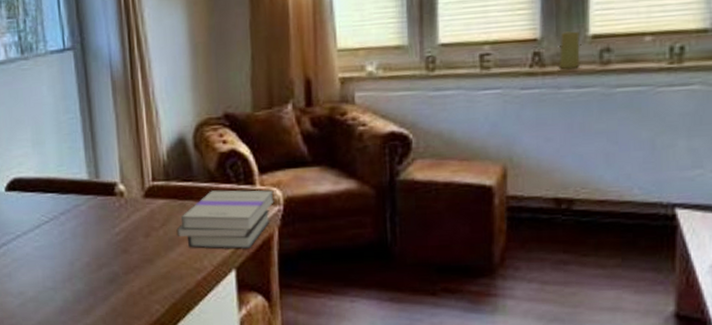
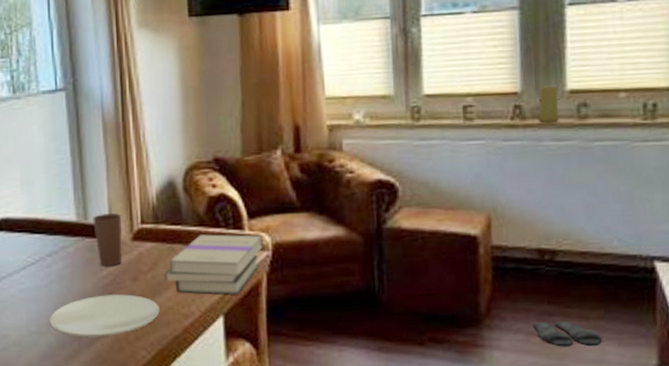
plate: none [65,250,173,293] -> present [50,294,160,337]
cup: none [104,171,135,223] -> present [93,213,123,266]
slippers: none [548,270,618,294] -> present [533,322,602,346]

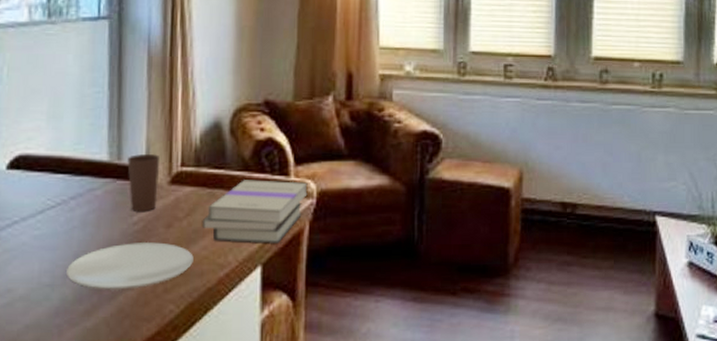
slippers: present [533,322,602,346] -> none [554,271,611,294]
candle: present [537,86,561,124] -> none [566,52,586,87]

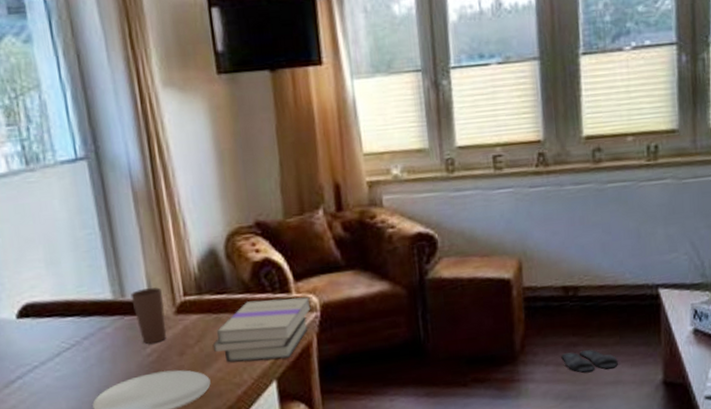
slippers: none [554,271,611,294] -> present [561,349,618,373]

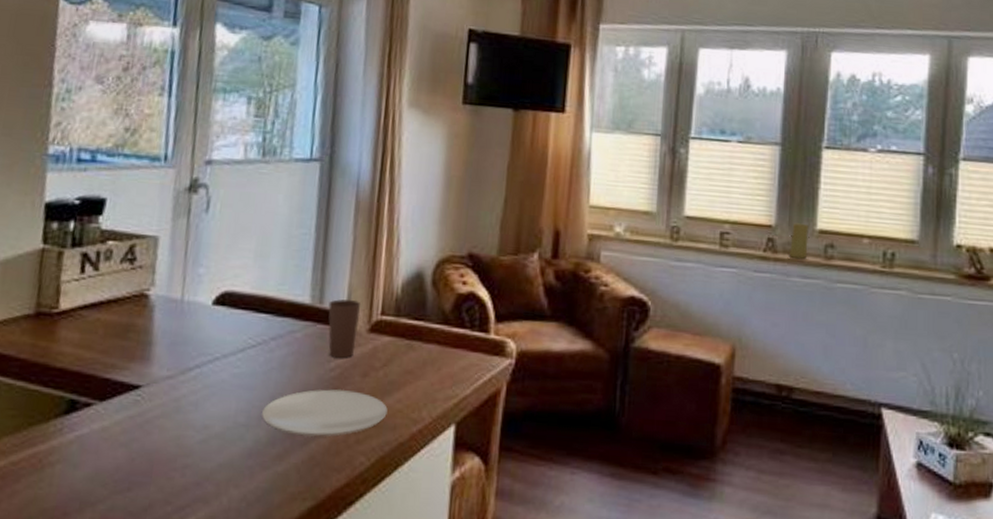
books: present [212,297,311,362] -> none [397,333,508,403]
candle: none [559,133,579,170] -> present [787,223,809,261]
slippers: present [561,349,618,373] -> none [765,460,828,489]

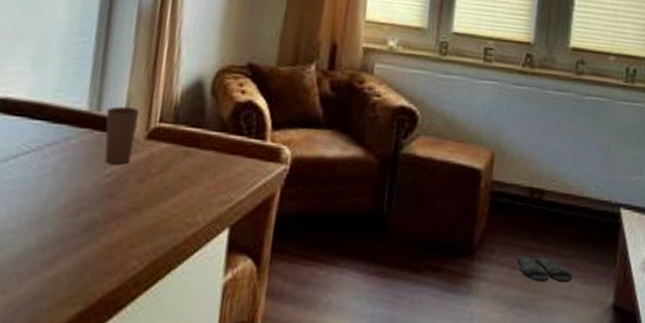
plate: present [262,389,388,437] -> none [33,195,163,242]
slippers: none [765,460,828,489] -> present [517,257,572,282]
candle: present [787,223,809,261] -> none [543,40,563,76]

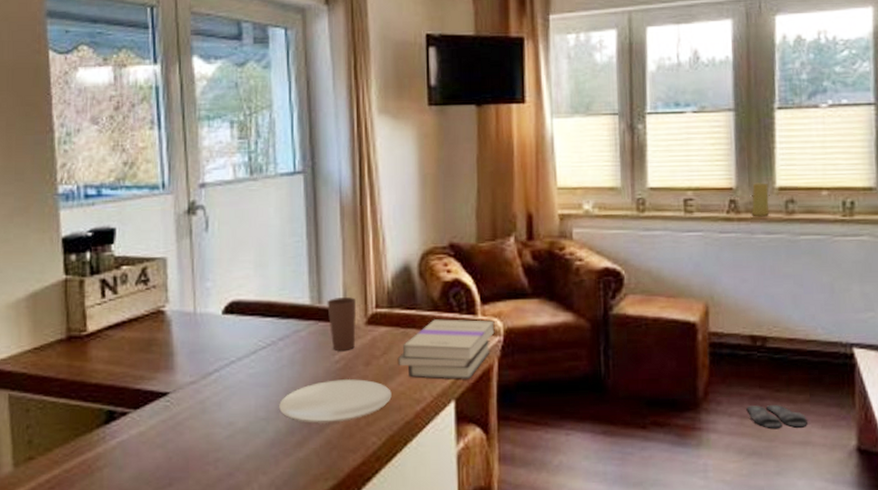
plate: none [33,195,163,242] -> present [279,379,392,424]
books: none [174,140,283,208] -> present [397,319,495,380]
candle: none [543,40,563,76] -> present [750,183,771,218]

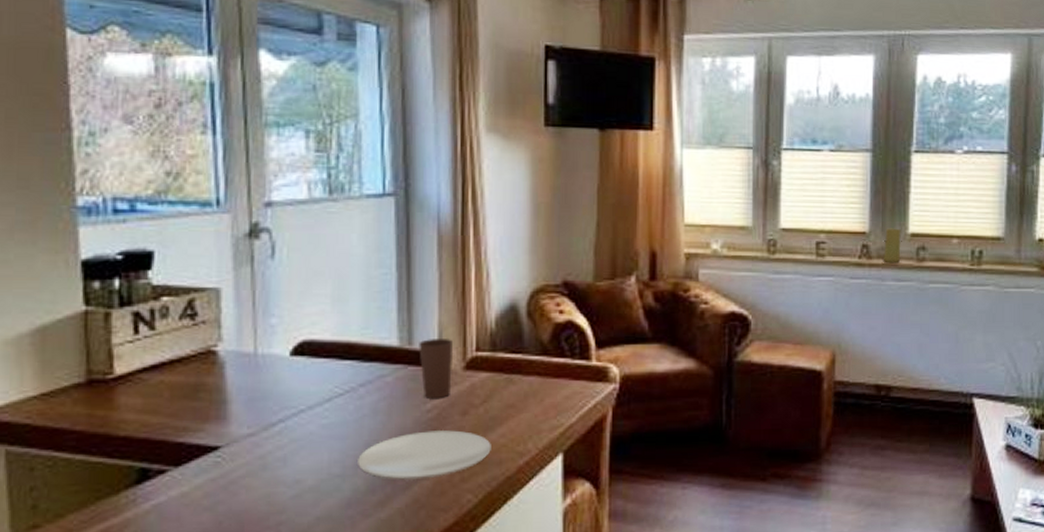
books: present [397,319,495,380] -> none [499,364,610,431]
slippers: present [746,405,807,428] -> none [867,455,926,479]

